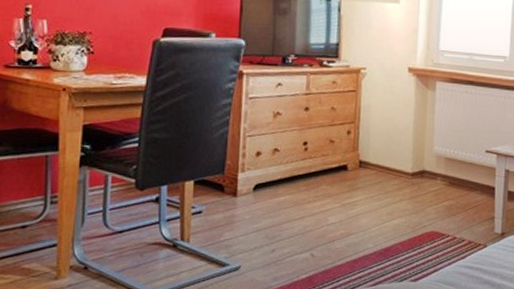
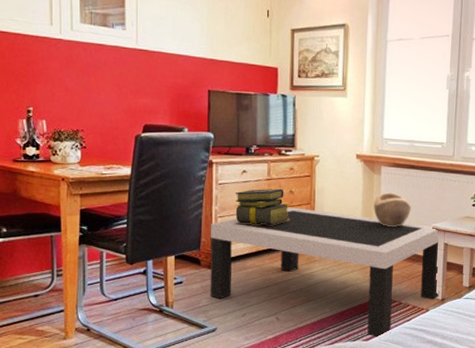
coffee table: none [233,126,499,279] -> present [210,207,440,339]
stack of books: none [267,104,331,147] -> present [235,188,290,225]
decorative bowl: none [426,111,469,150] -> present [373,192,411,227]

